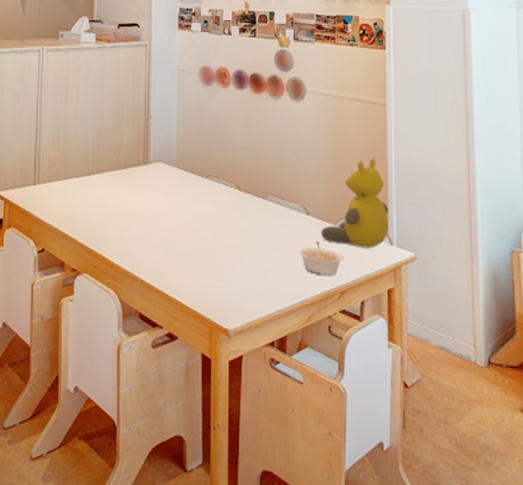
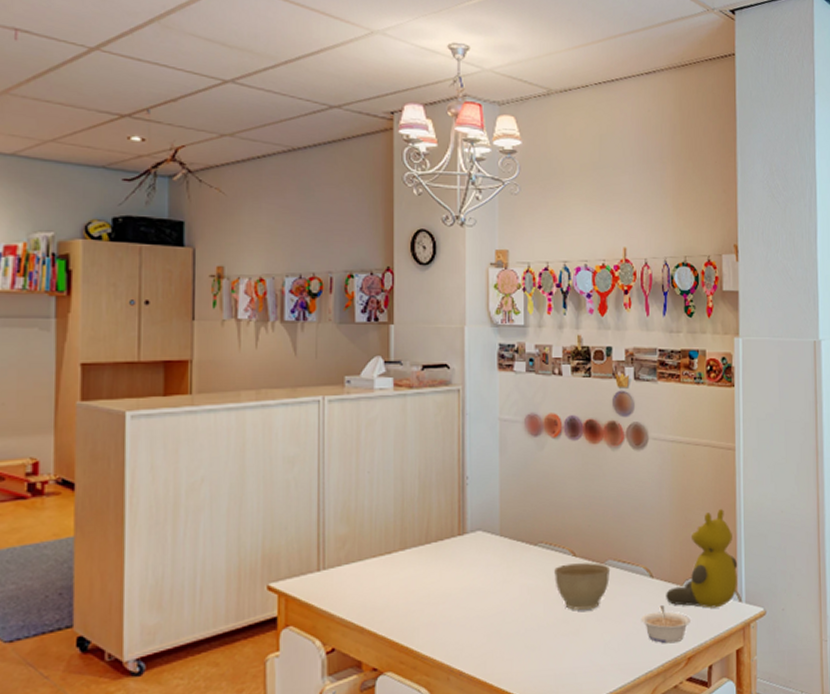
planter bowl: none [222,196,271,238] -> present [554,563,611,610]

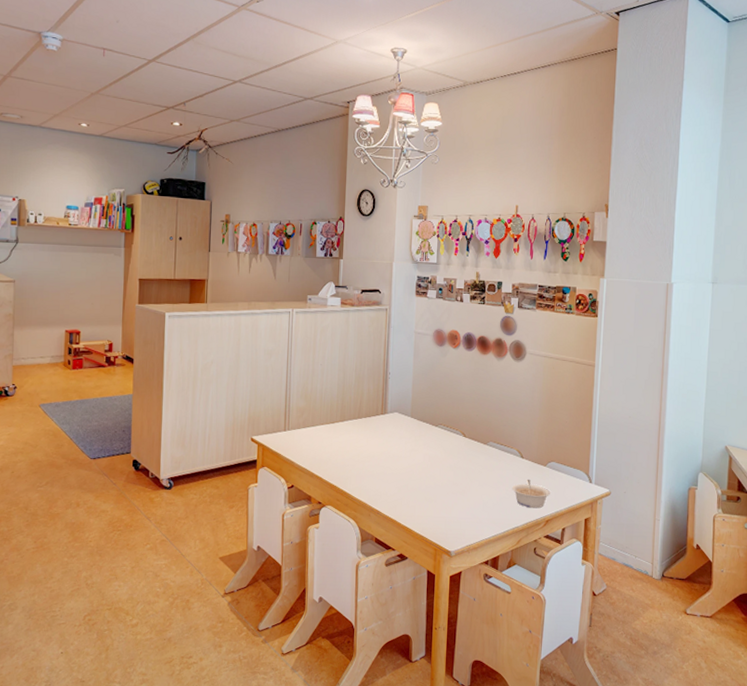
planter bowl: present [554,563,611,610] -> none [449,442,491,477]
toy bear: present [666,508,737,608] -> none [532,410,590,486]

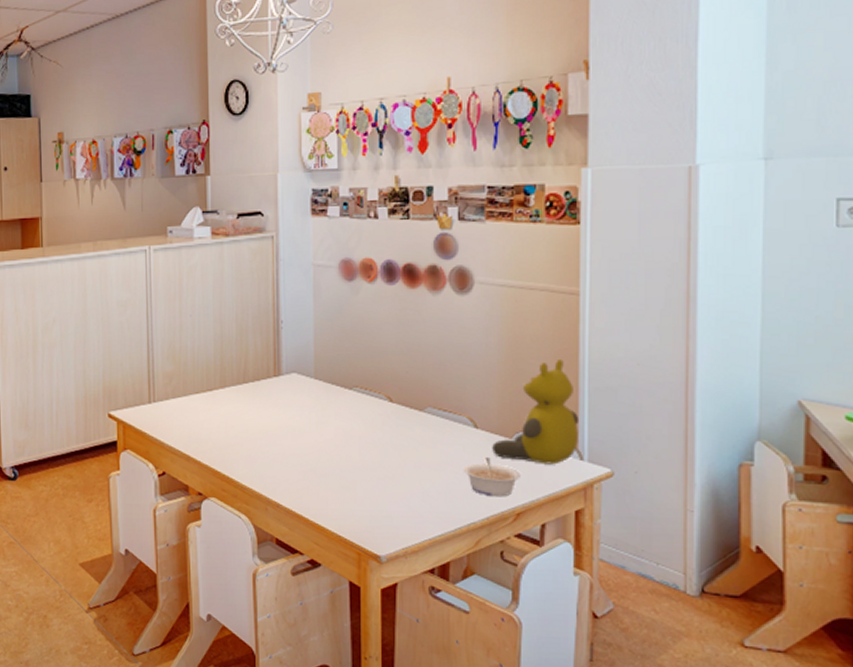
toy bear: none [532,410,590,486] -> present [492,358,578,465]

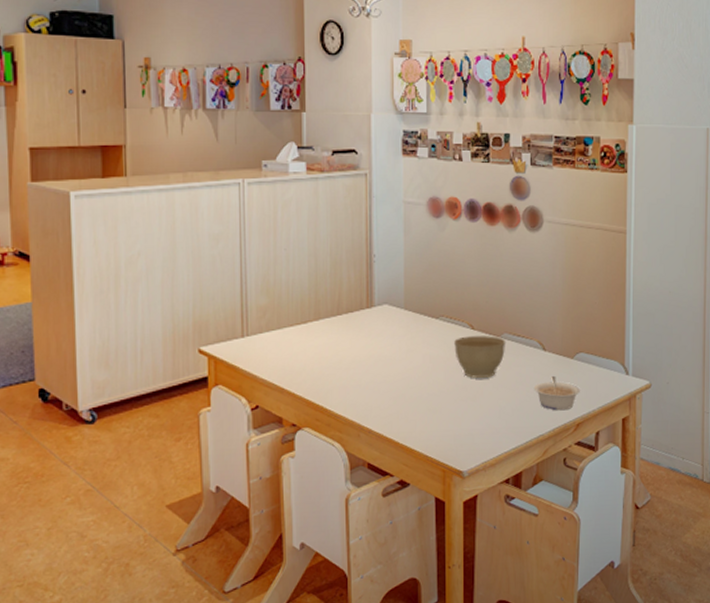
planter bowl: none [370,409,430,455] -> present [454,336,506,378]
toy bear: present [492,358,578,465] -> none [557,288,625,380]

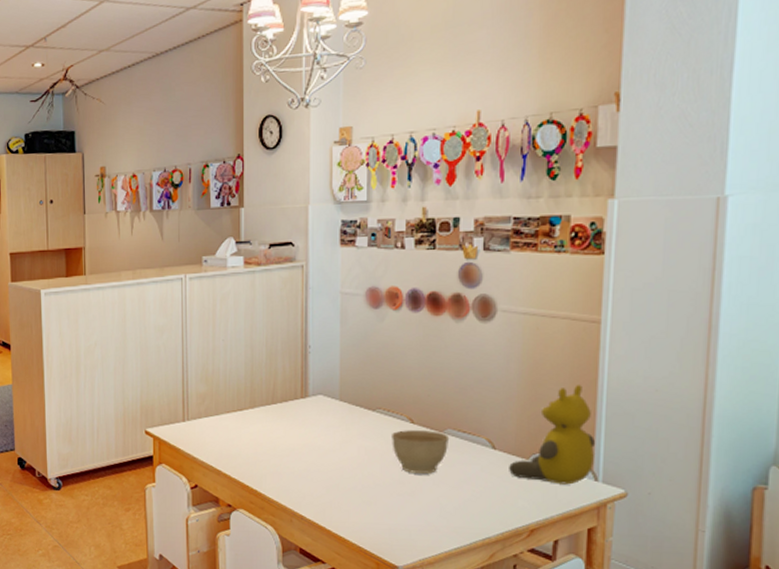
legume: present [533,375,580,411] -> none [480,476,536,514]
toy bear: none [557,288,625,380] -> present [509,384,595,485]

